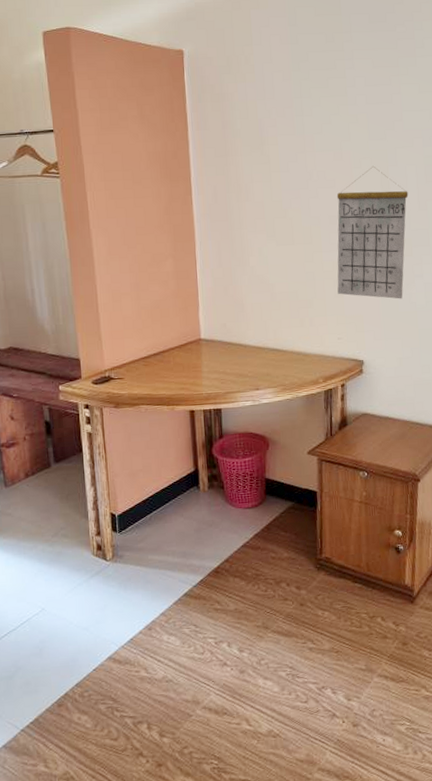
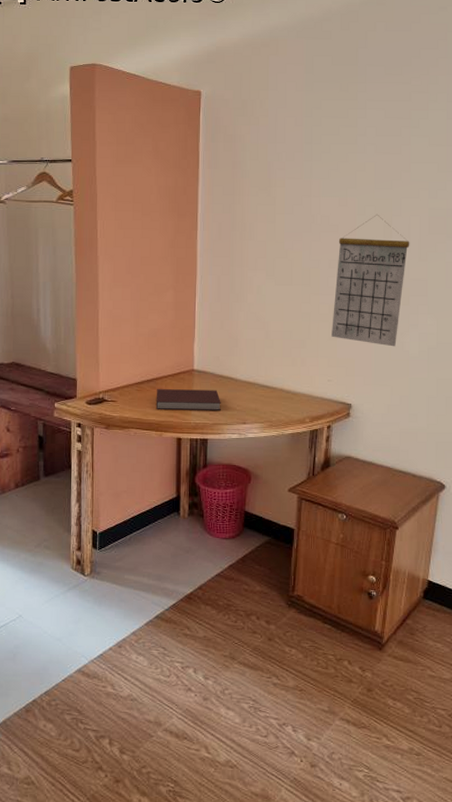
notebook: none [165,358,232,383] -> present [157,389,221,412]

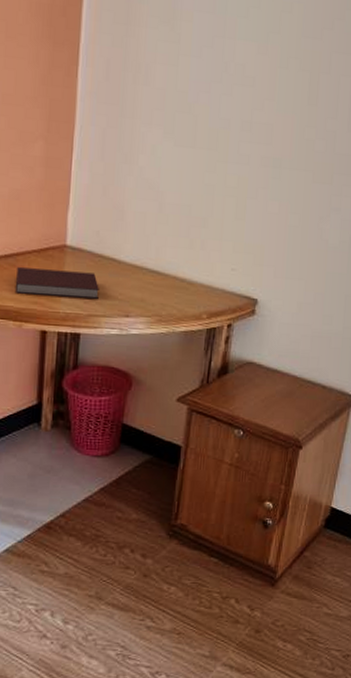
calendar: present [331,214,410,347] -> none [239,68,338,234]

